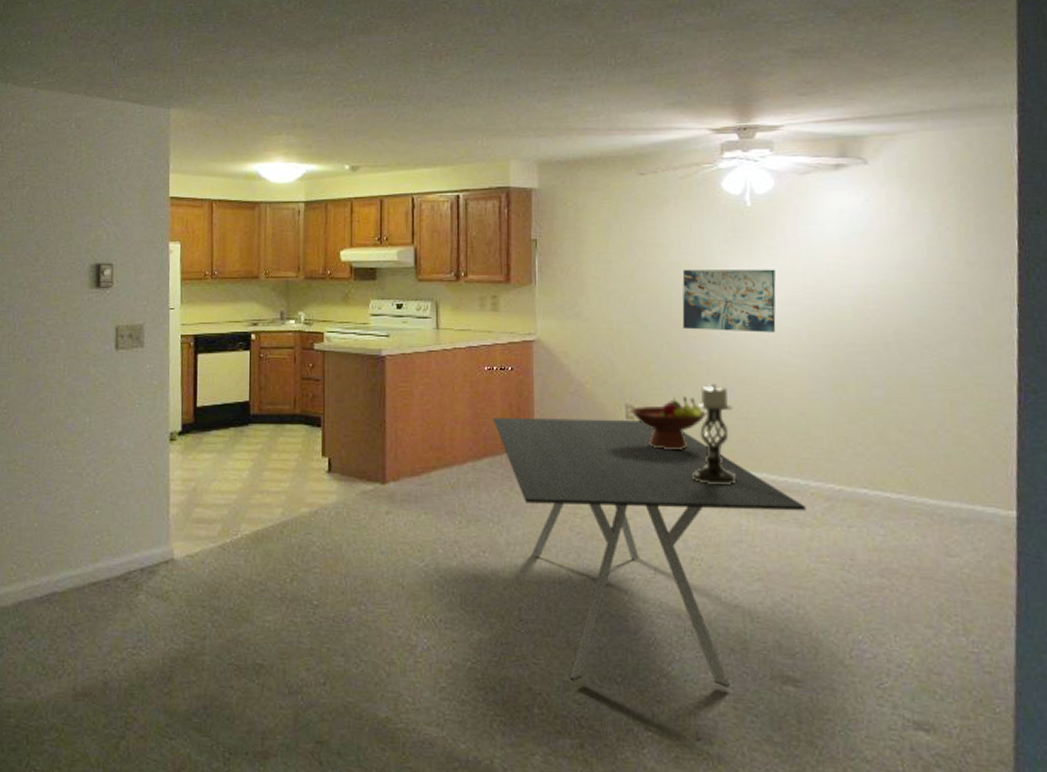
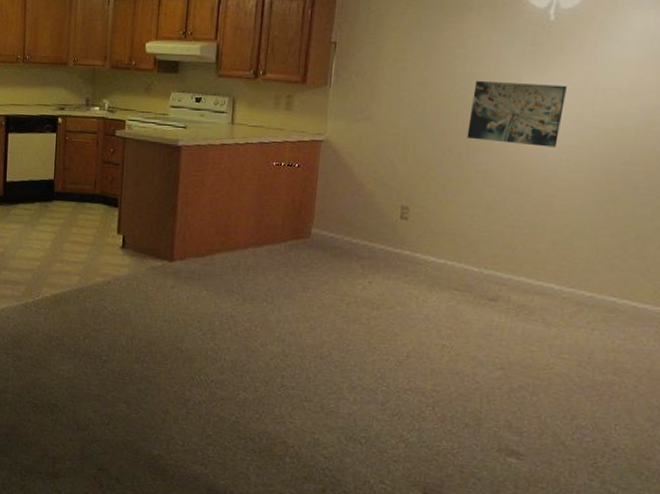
dining table: present [493,418,807,687] -> none [276,210,556,455]
fruit bowl: present [630,396,707,449] -> none [405,202,477,250]
candle holder: present [692,384,737,485] -> none [454,192,504,285]

